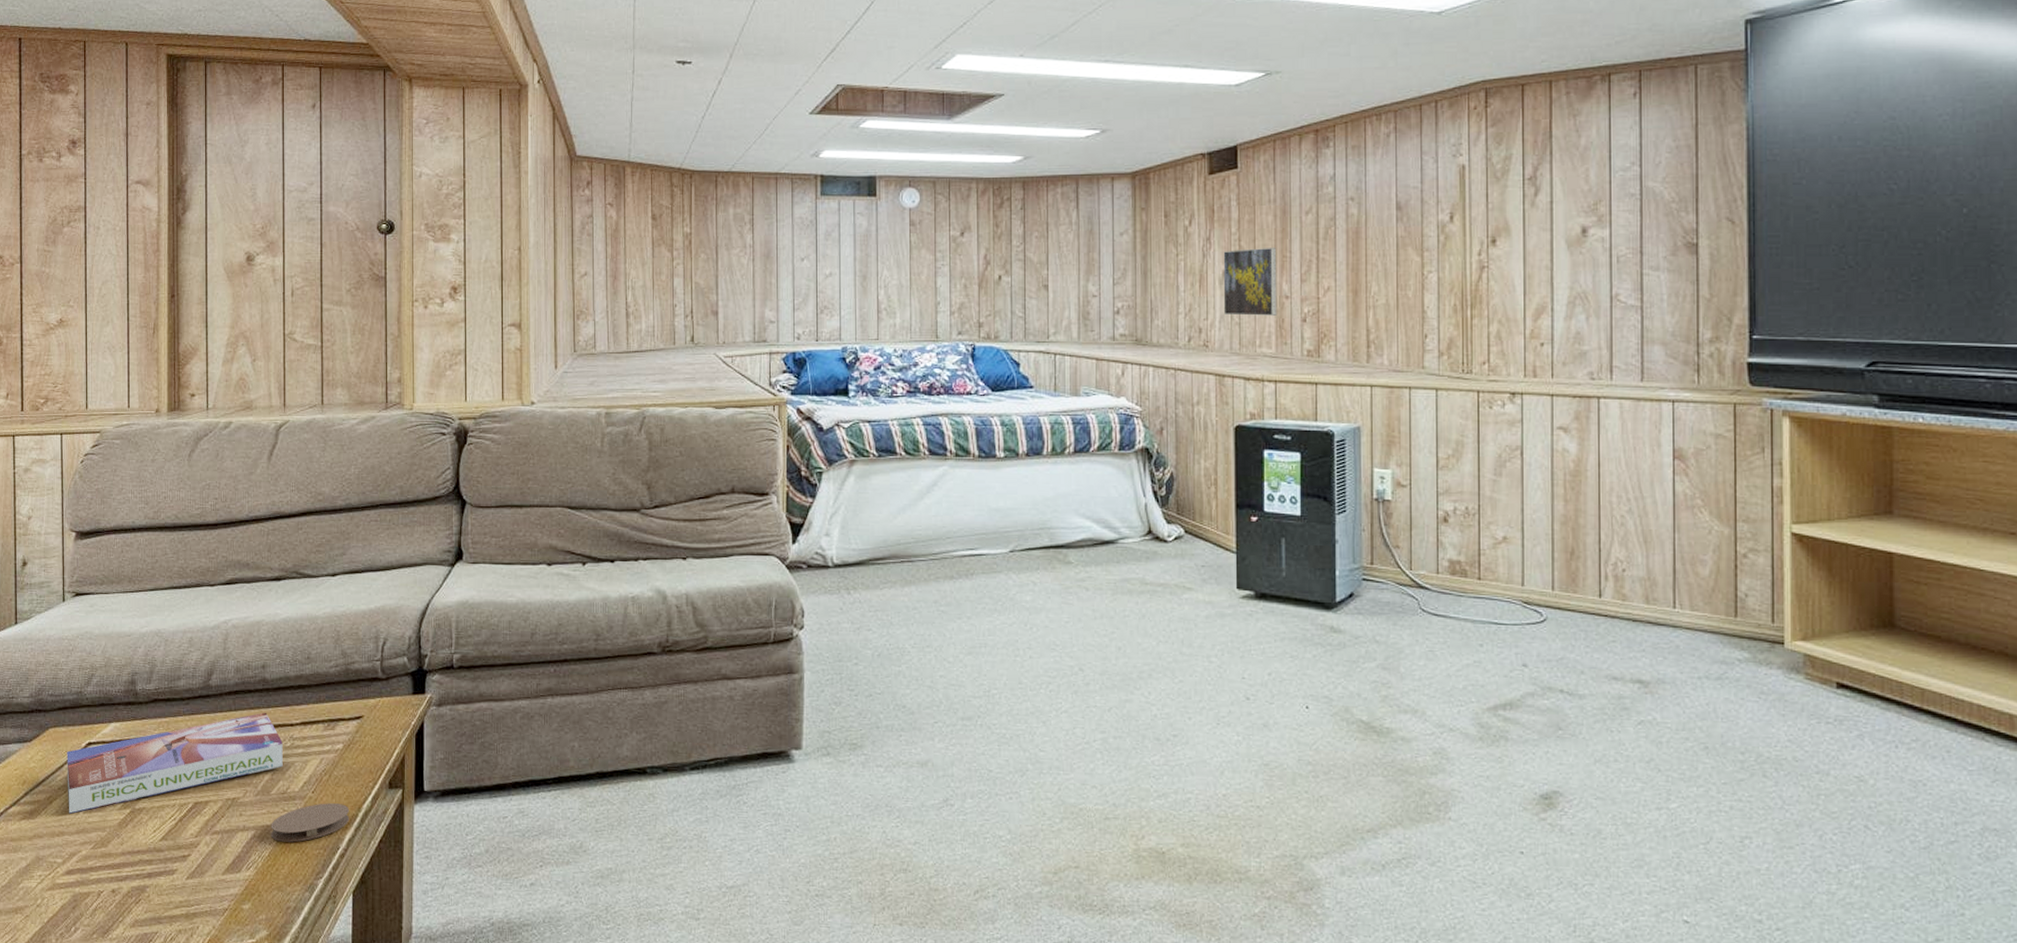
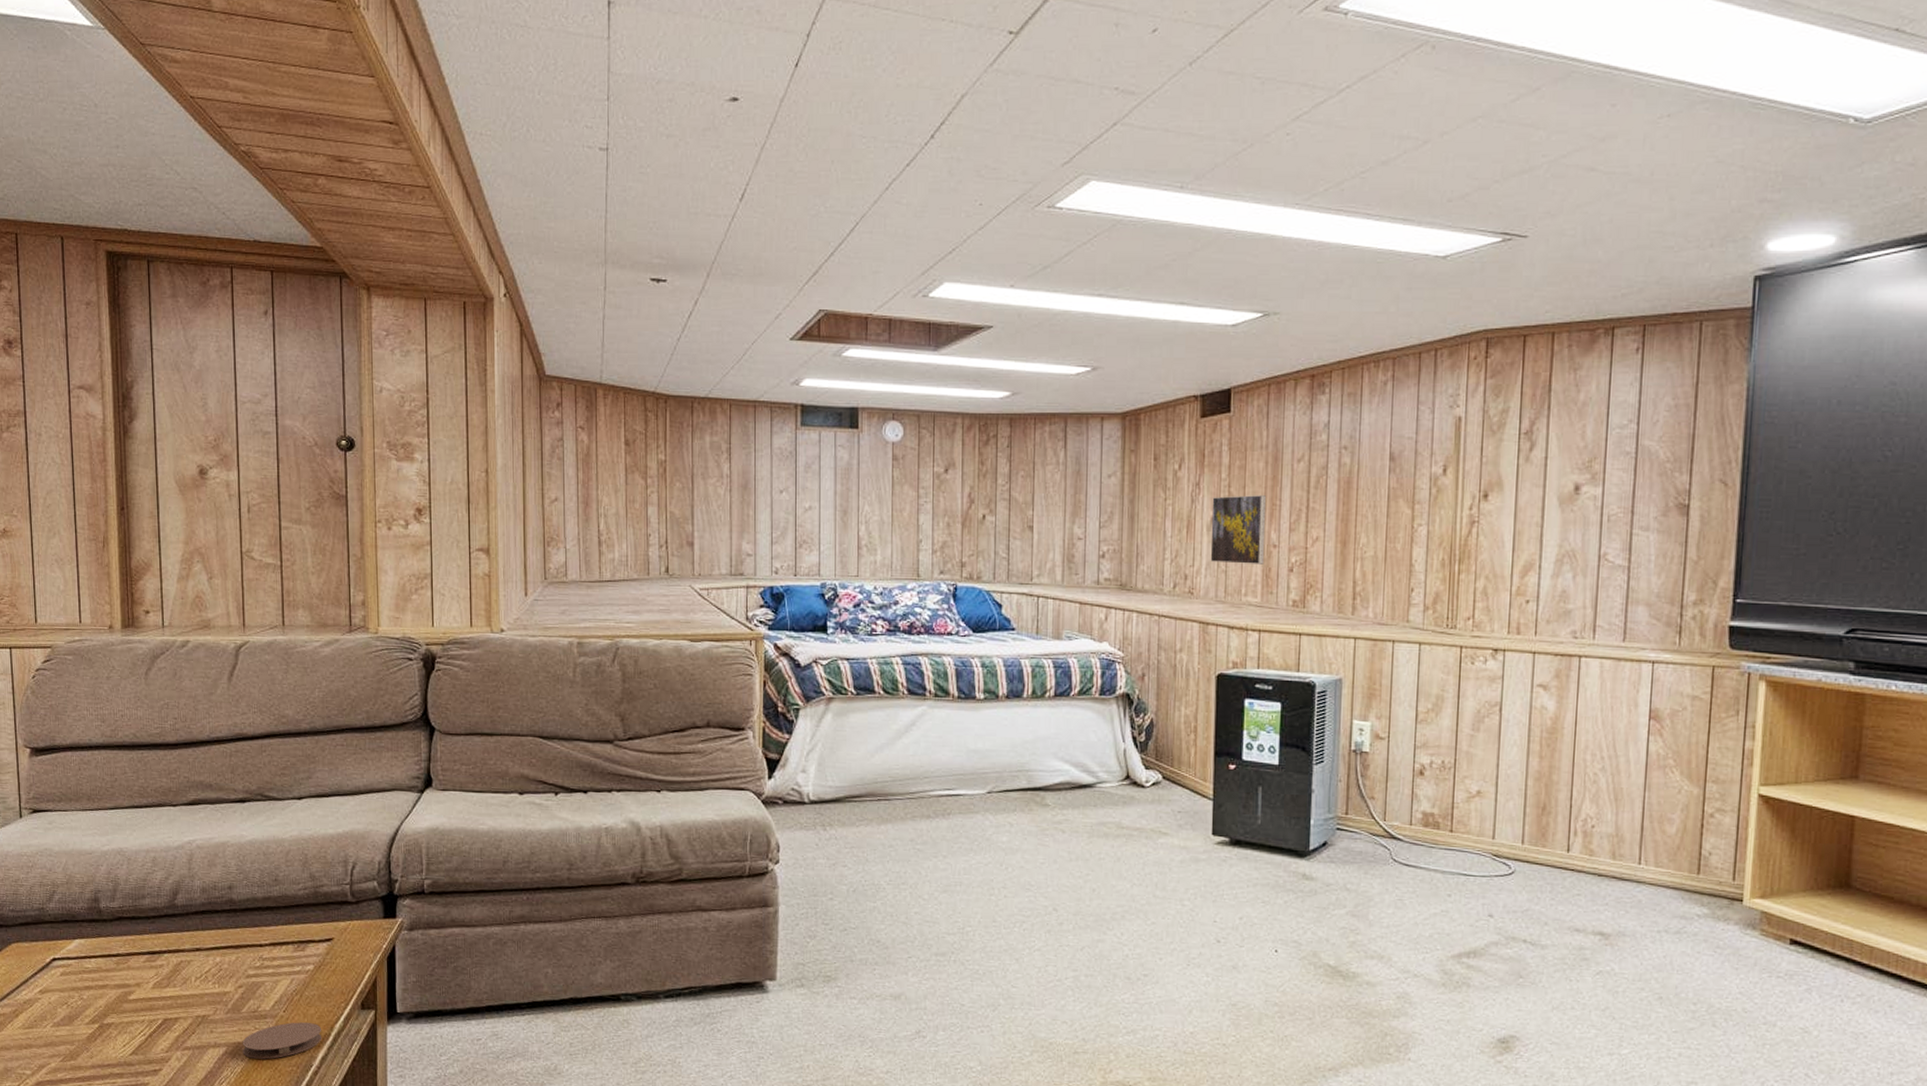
textbook: present [67,712,283,815] -> none [31,932,253,1028]

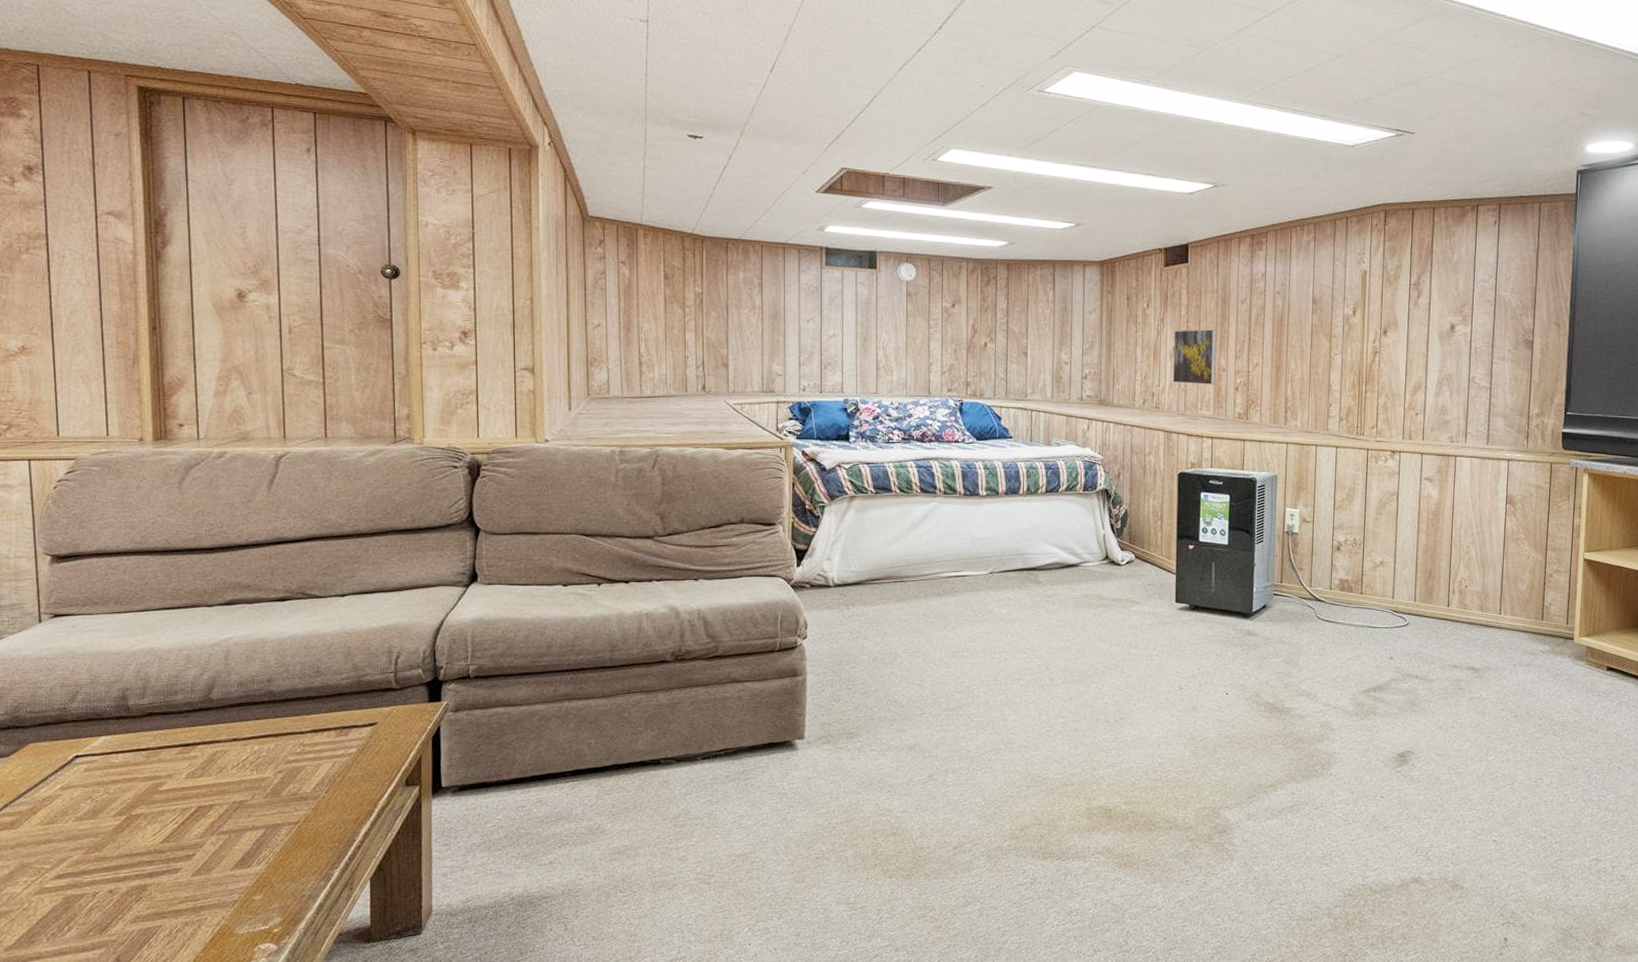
coaster: present [242,1022,322,1059] -> none [282,801,366,838]

